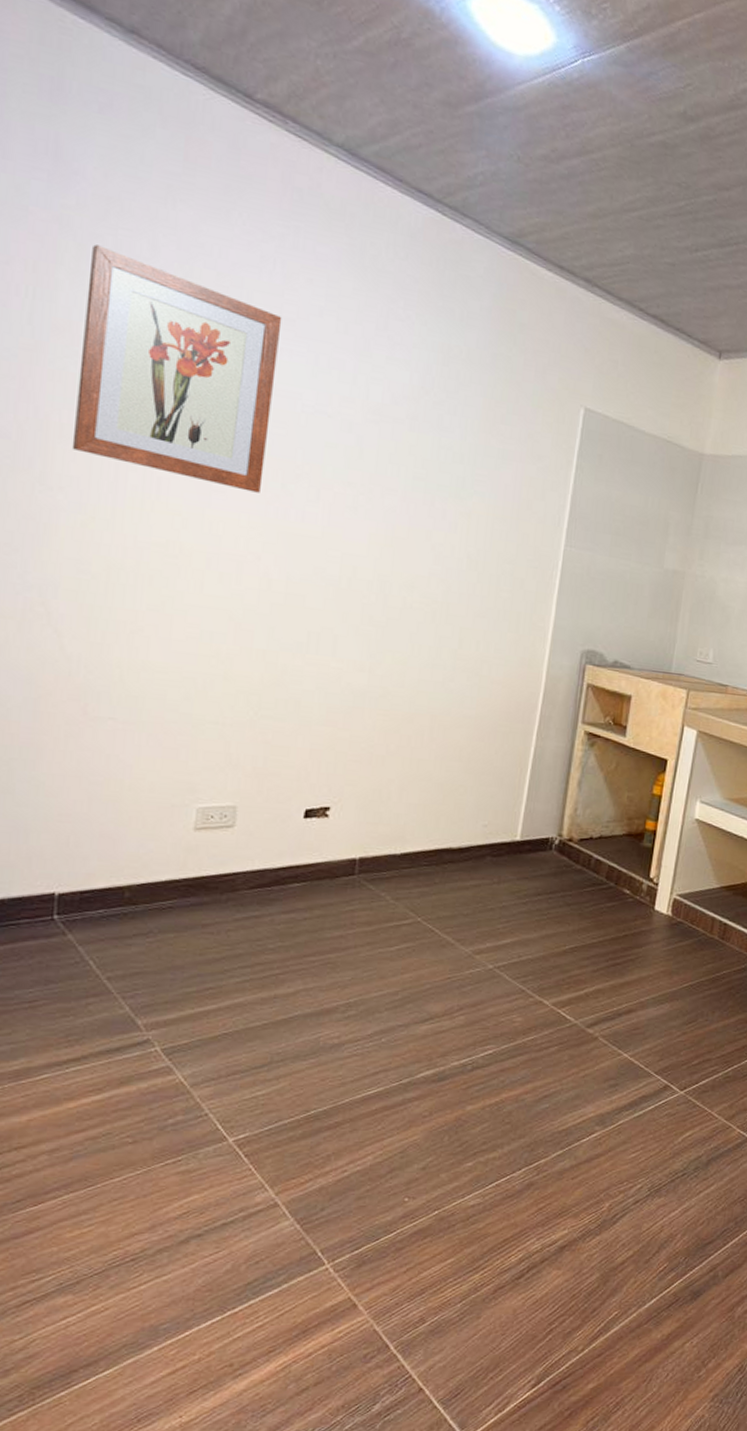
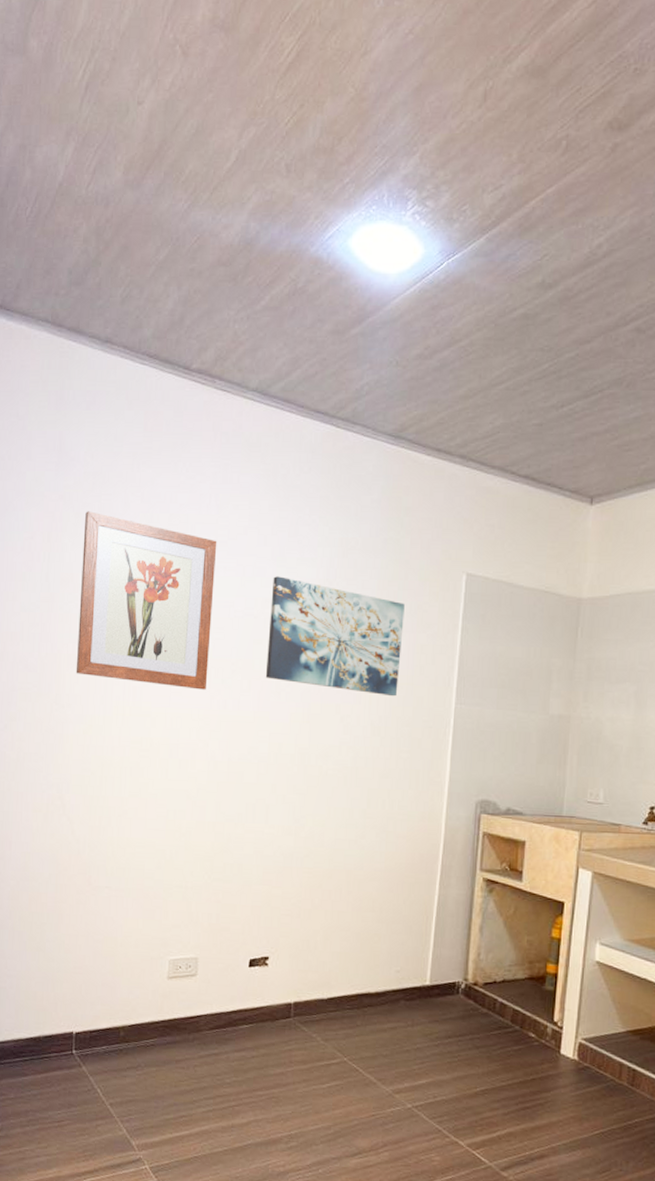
wall art: none [339,372,514,530] -> present [265,576,405,697]

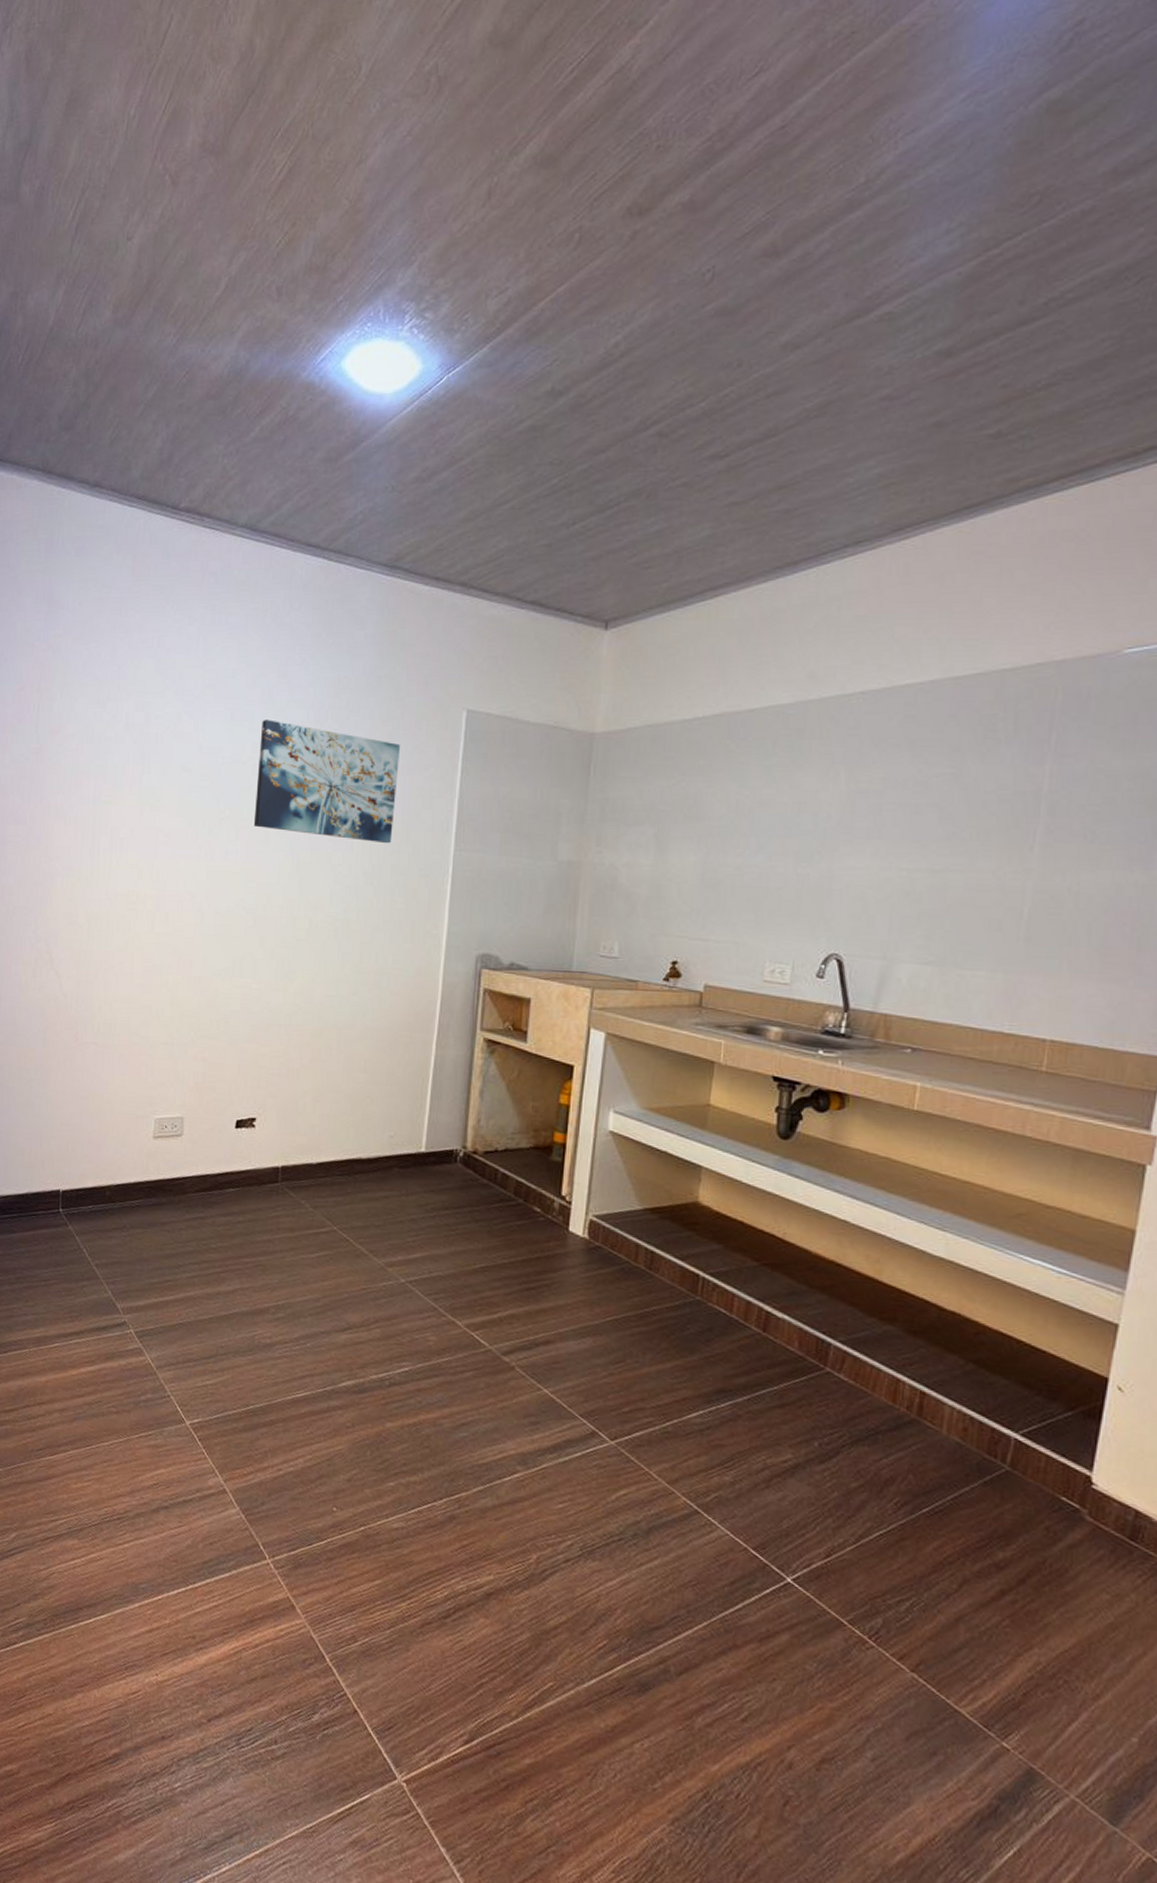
wall art: present [75,511,217,690] -> none [64,660,205,840]

